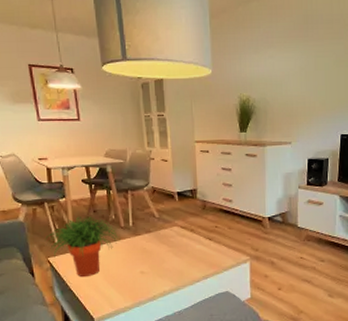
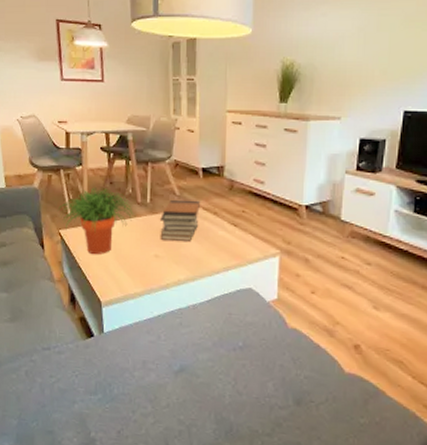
book stack: none [142,220,178,258] -> present [159,199,200,241]

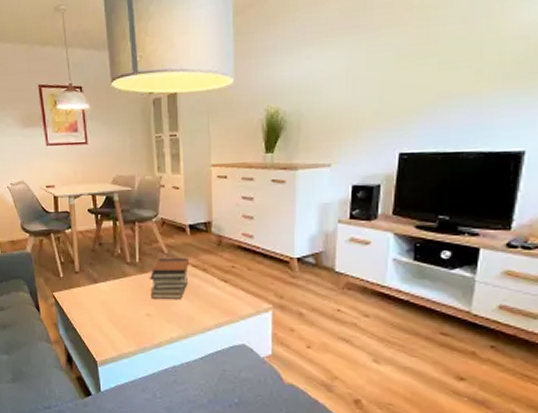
potted plant: present [57,187,133,254] -> none [50,249,123,315]

